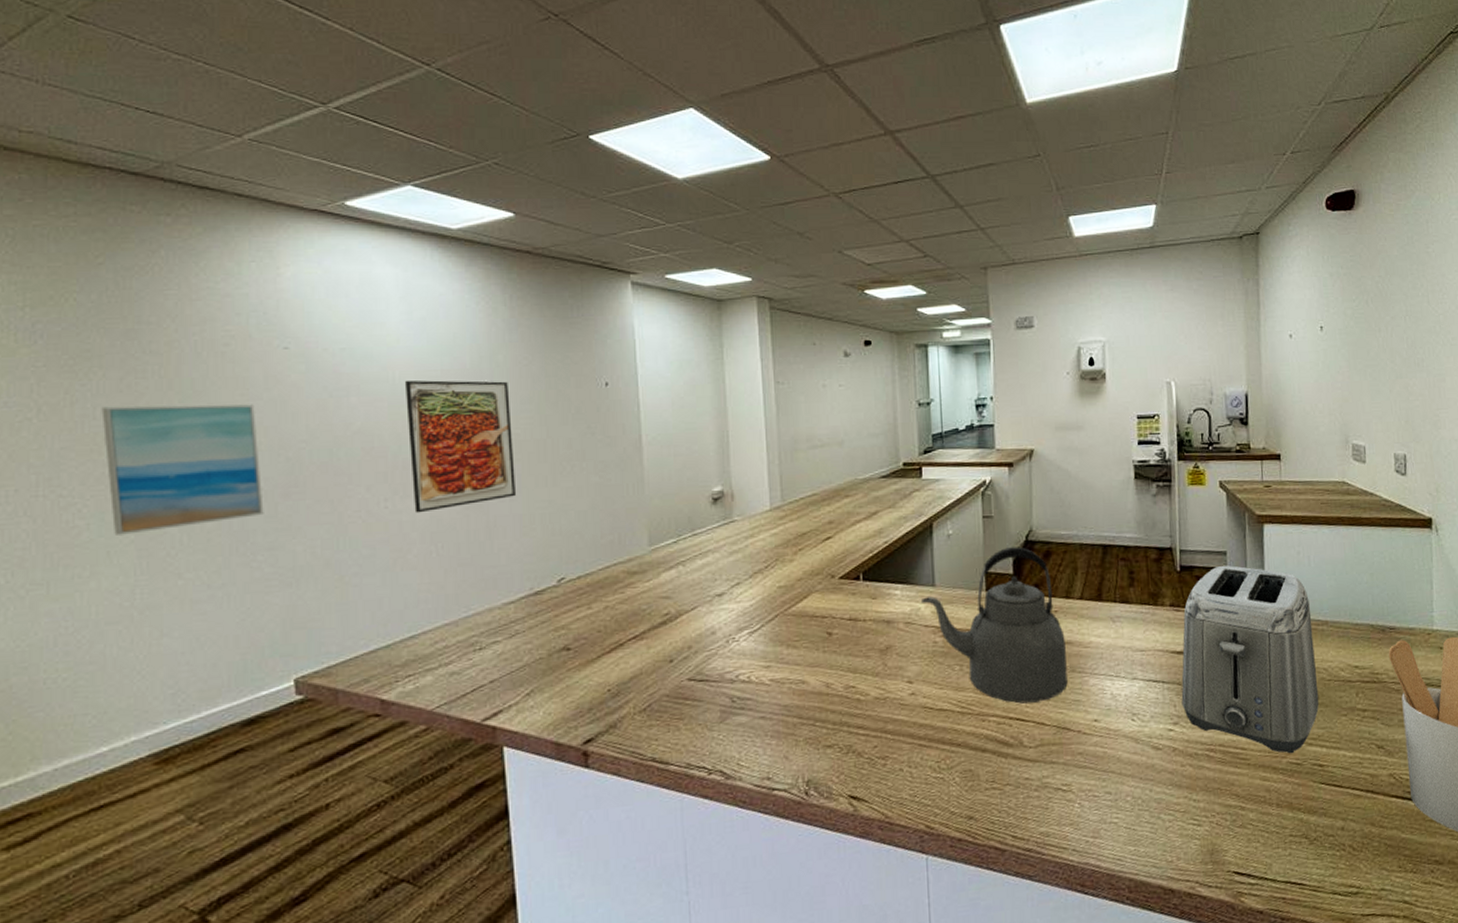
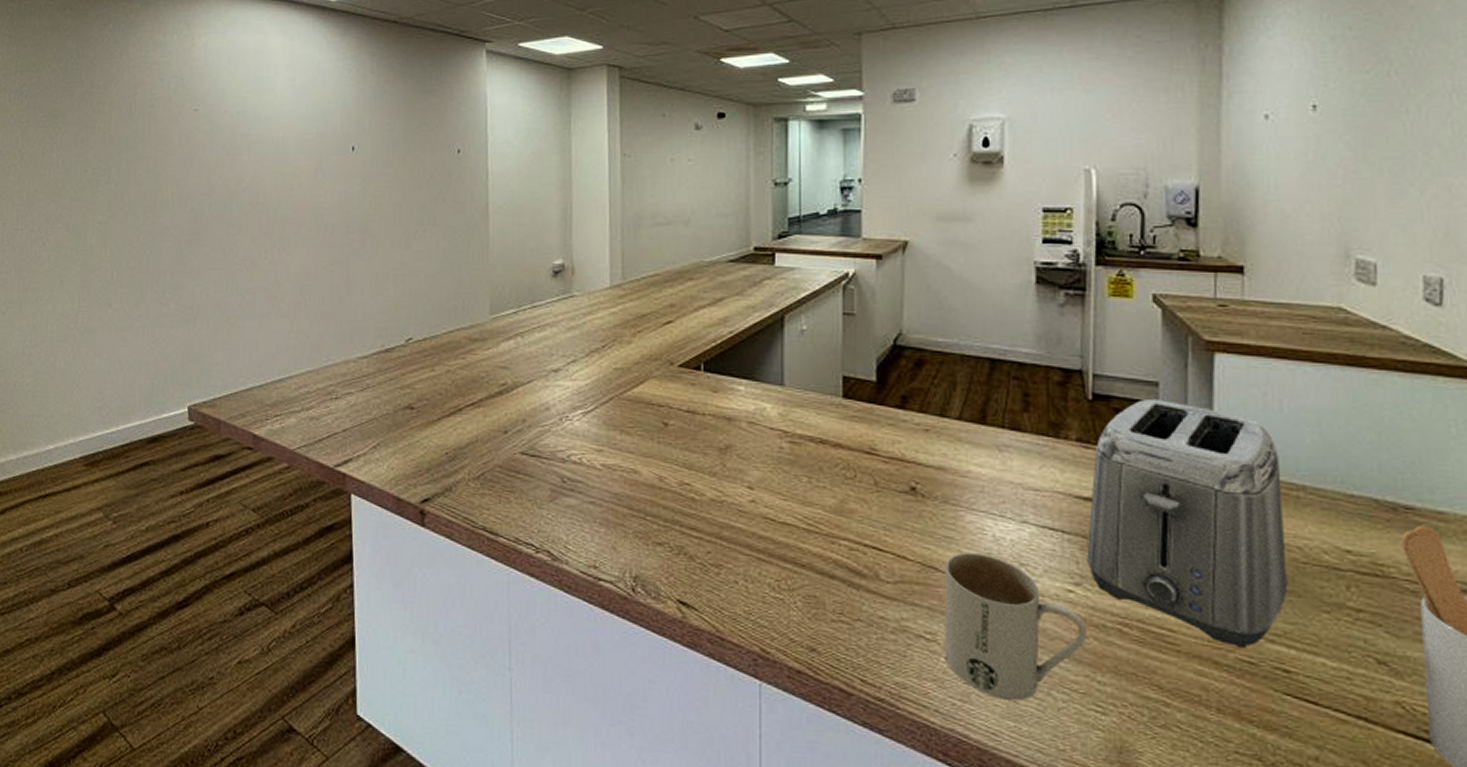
wall art: present [101,404,264,535] -> none [63,157,173,267]
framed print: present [406,380,517,513] -> none [286,141,374,266]
kettle: present [922,547,1068,704] -> none [768,351,938,532]
mug: none [1075,710,1184,830] -> present [943,553,1087,701]

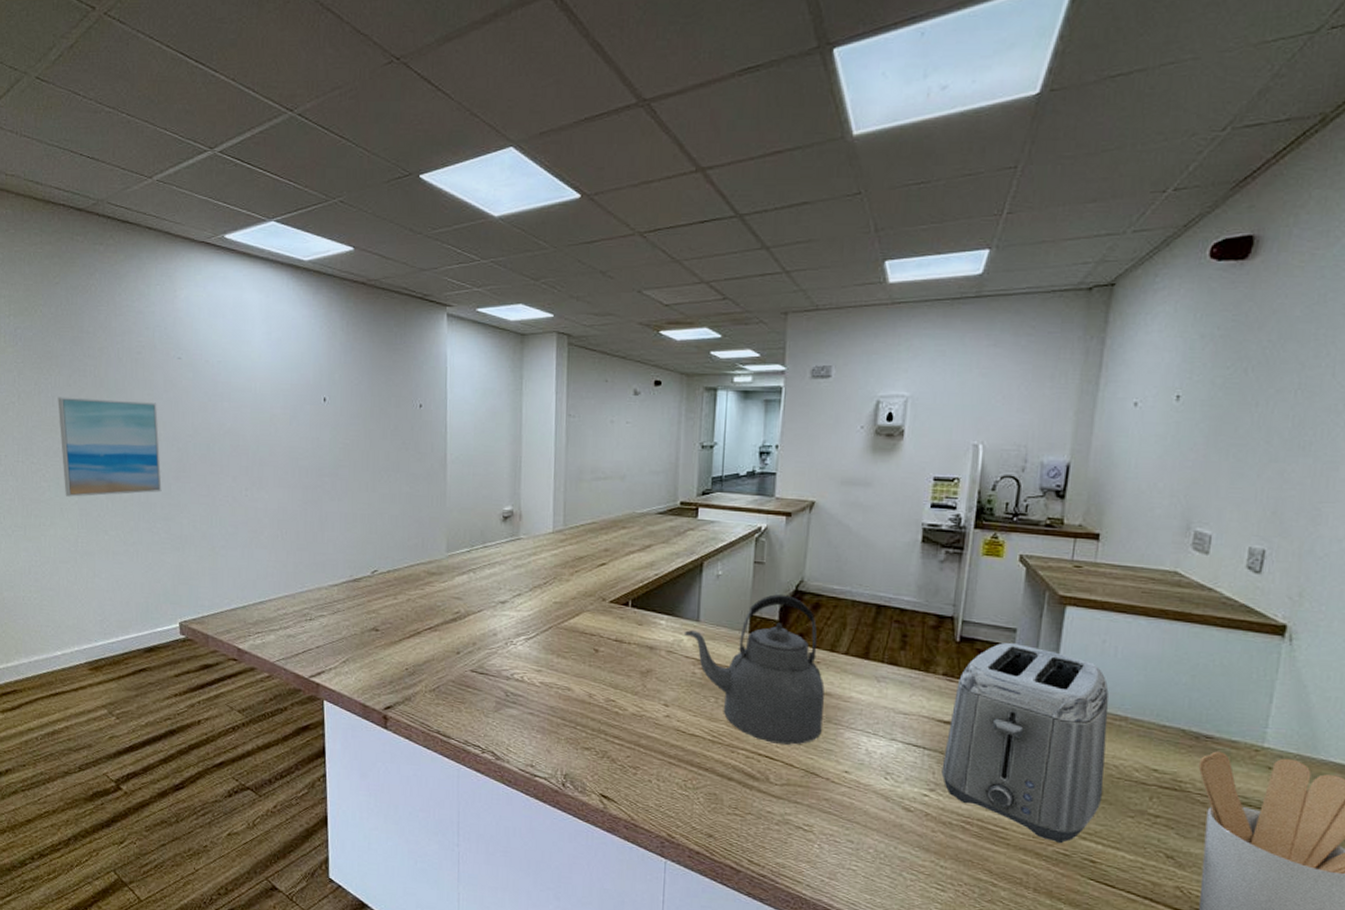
wall art: none [63,157,173,267] -> present [57,397,162,497]
kettle: none [768,351,938,532] -> present [685,594,825,745]
mug: present [943,553,1087,701] -> none [818,762,936,880]

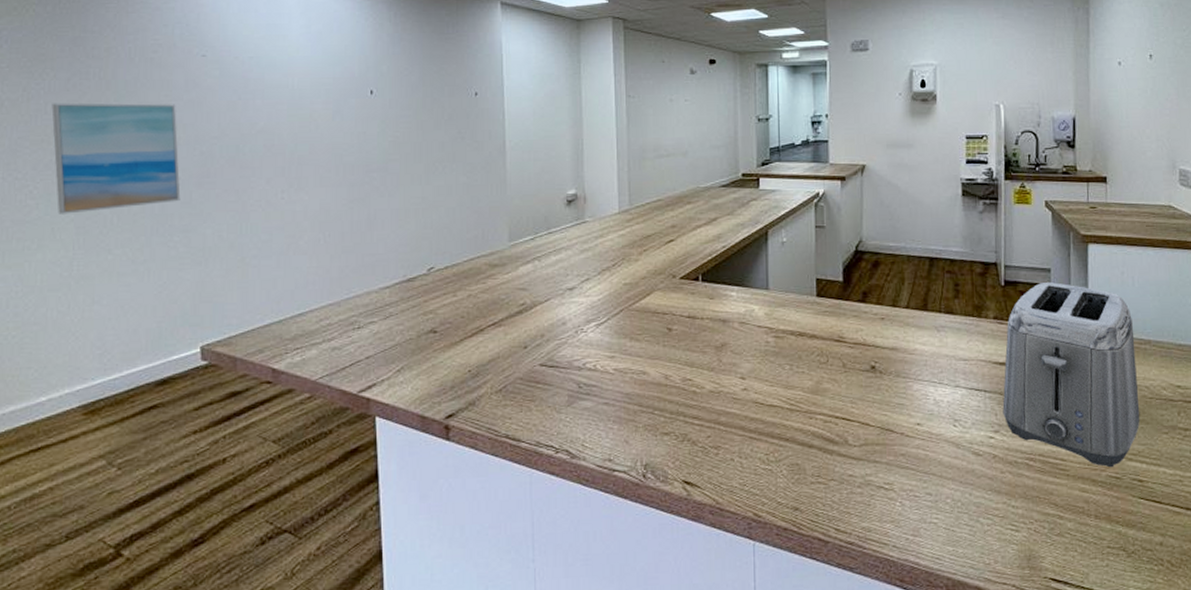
kettle: present [685,594,825,745] -> none [756,256,892,404]

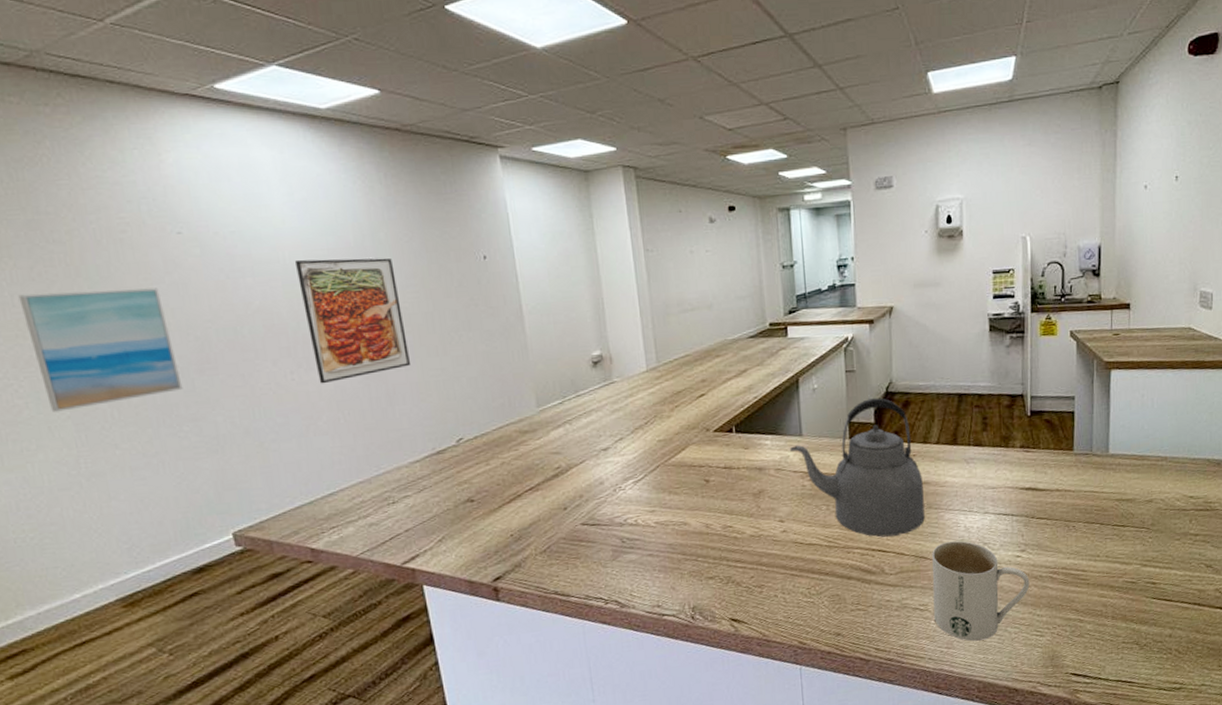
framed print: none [302,86,395,205] -> present [296,258,412,384]
kettle: none [756,256,892,404] -> present [790,398,925,537]
mug: none [898,415,1004,530] -> present [932,541,1030,642]
toaster: present [1002,282,1140,468] -> none [1028,409,1155,574]

